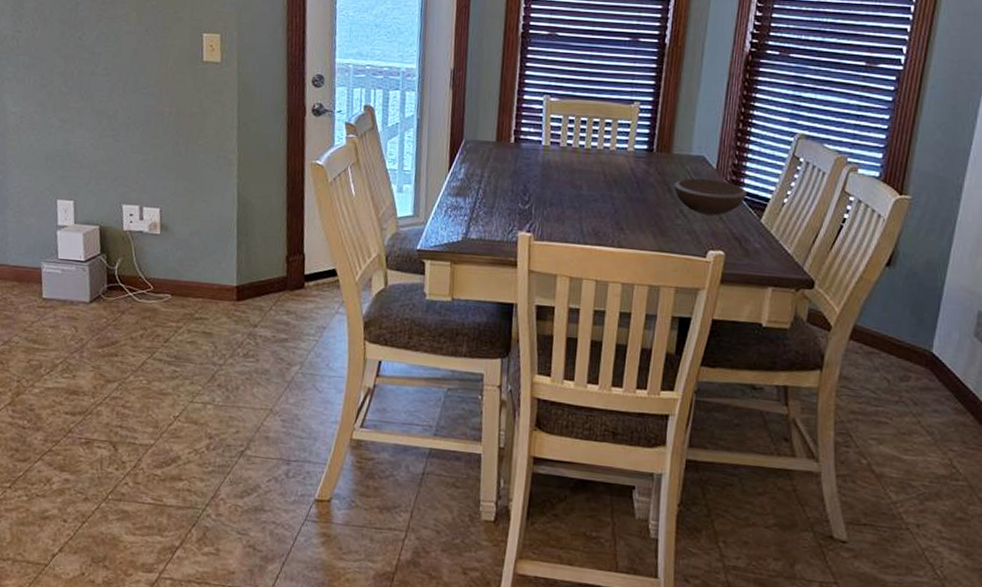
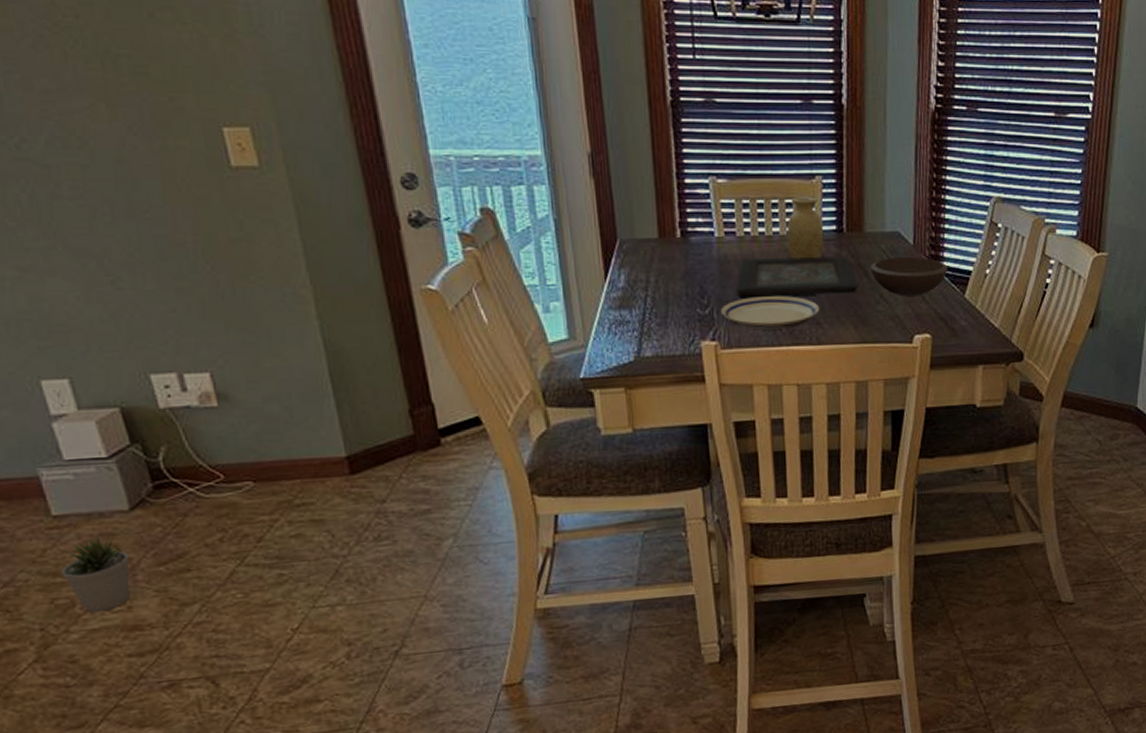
potted plant: none [39,317,82,376] -> present [61,535,132,613]
plate: none [538,199,624,230] -> present [721,296,820,330]
decorative tray: none [554,166,662,206] -> present [737,257,859,297]
vase: none [603,118,637,173] -> present [787,197,824,259]

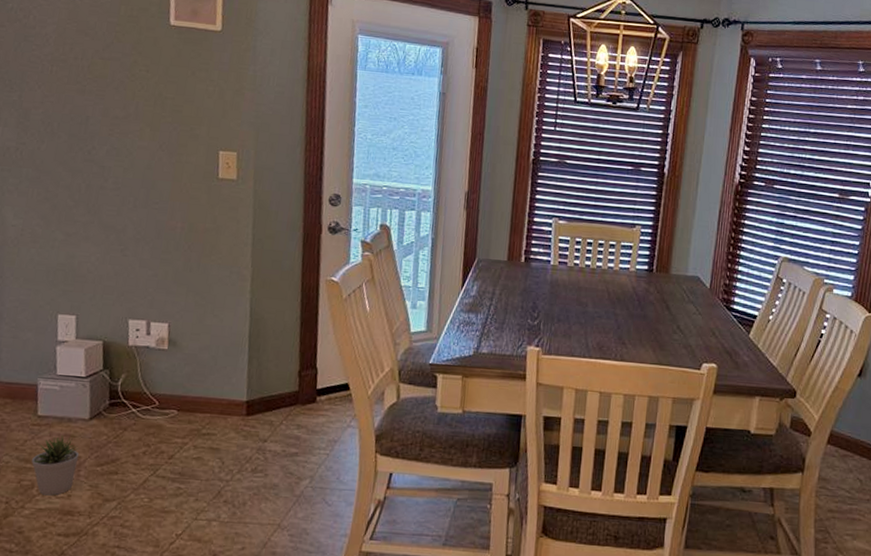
plate: present [721,296,820,330] -> none [547,315,627,345]
decorative tray: present [737,257,859,297] -> none [562,284,661,322]
vase: present [787,197,824,259] -> none [607,240,638,291]
bowl: present [870,256,948,296] -> none [671,296,737,331]

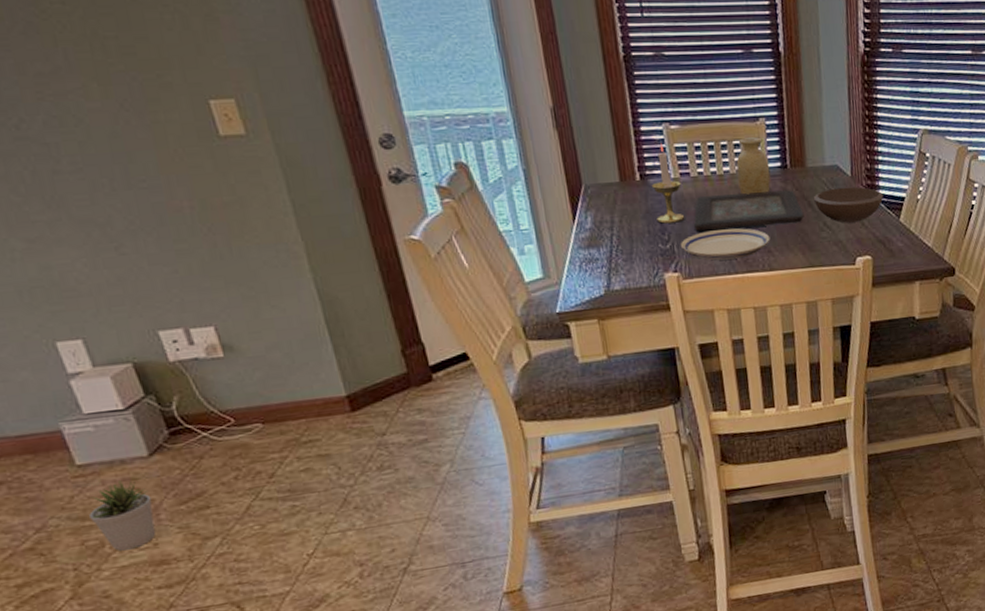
candlestick: none [531,234,558,304] -> present [651,143,685,224]
plate: none [547,315,627,345] -> present [681,228,771,261]
decorative tray: none [562,284,661,322] -> present [694,190,804,232]
vase: none [607,240,638,291] -> present [736,137,771,195]
bowl: none [671,296,737,331] -> present [813,187,884,223]

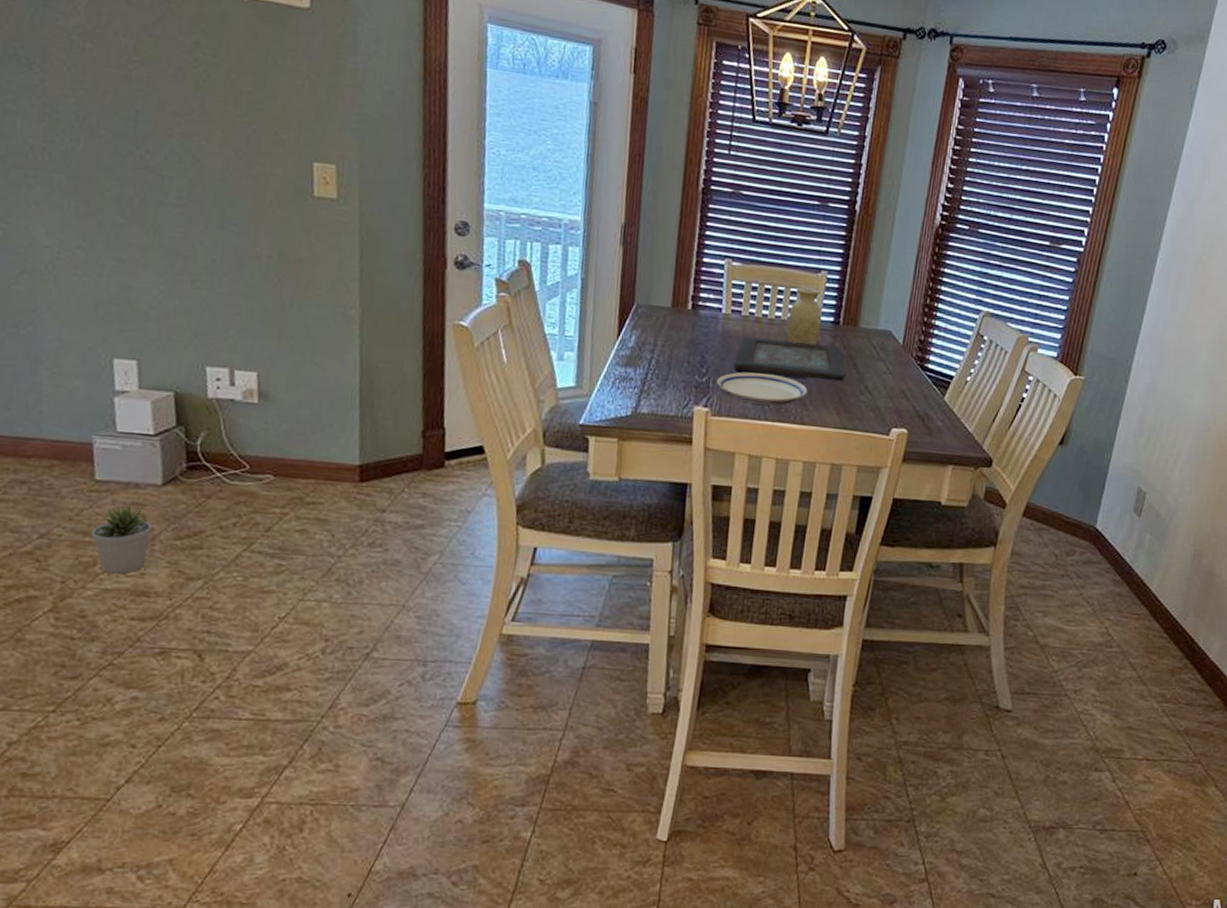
candlestick: present [651,143,685,224] -> none [699,277,731,358]
bowl: present [813,187,884,223] -> none [859,353,932,393]

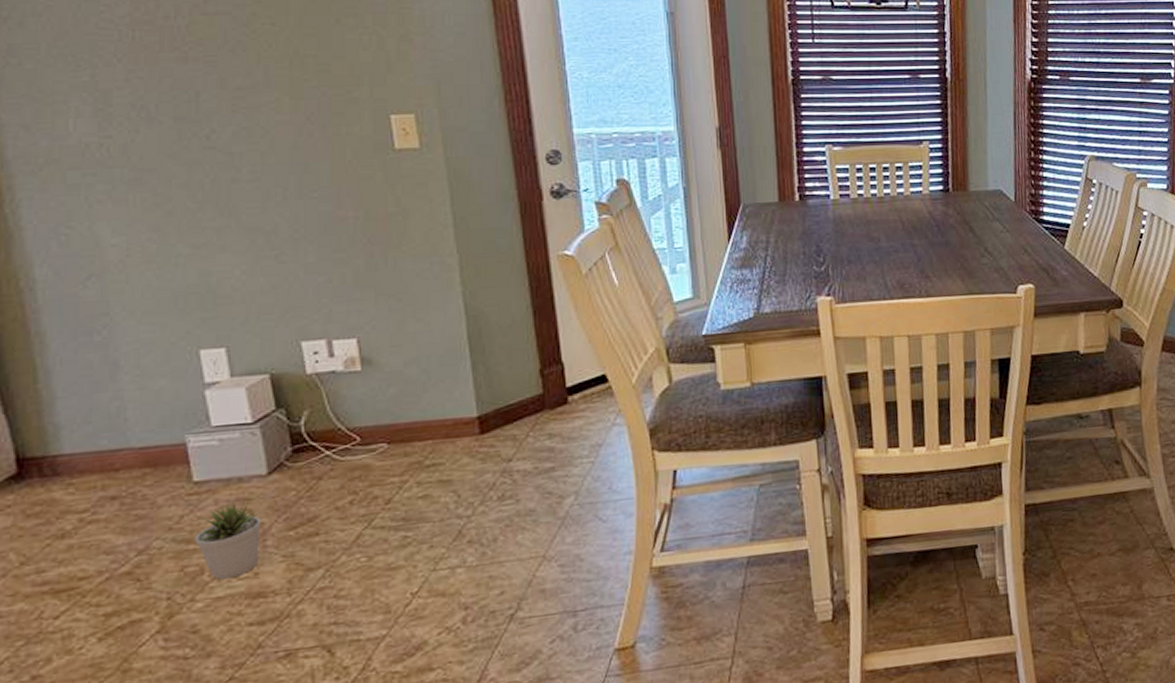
plate: present [717,372,808,406] -> none [836,252,929,285]
decorative tray: present [734,336,847,382] -> none [851,214,965,255]
vase: present [787,287,823,346] -> none [897,160,932,218]

